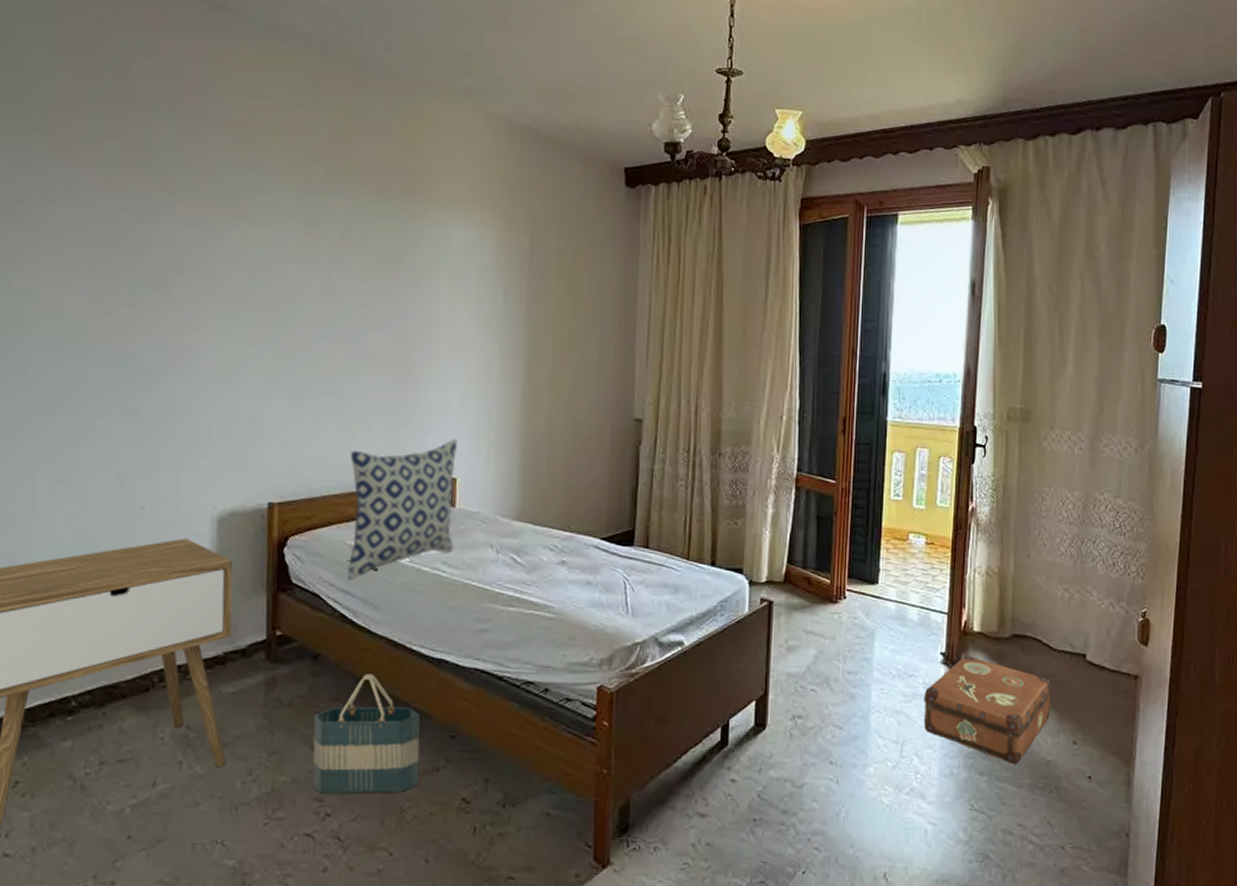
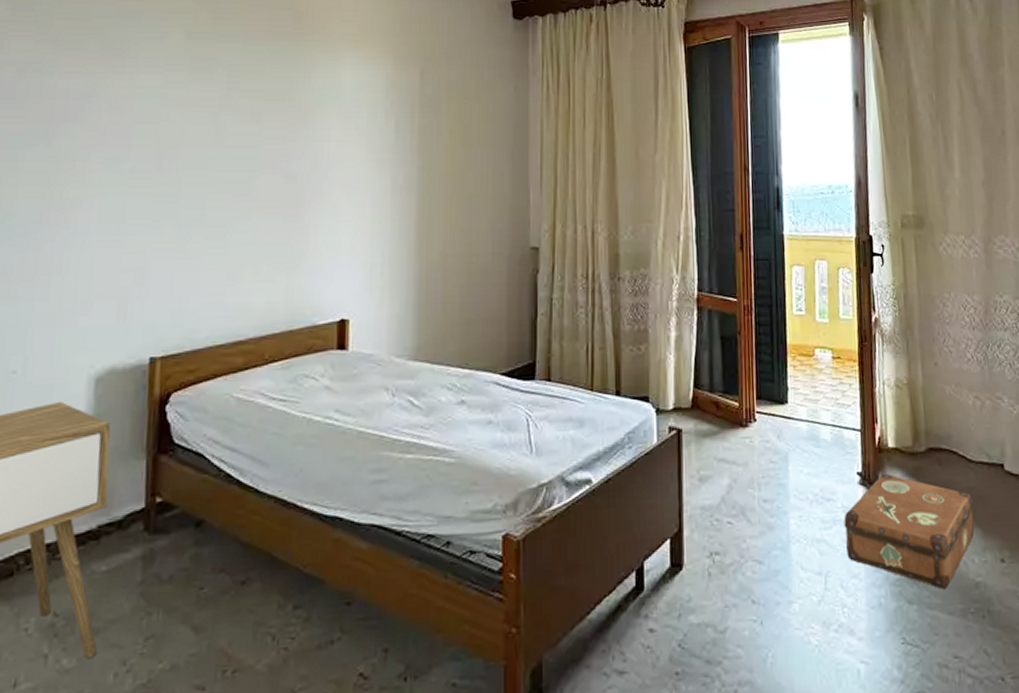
tote bag: present [312,674,420,793] -> none [193,538,313,680]
pillow: present [346,439,457,580] -> none [232,279,349,436]

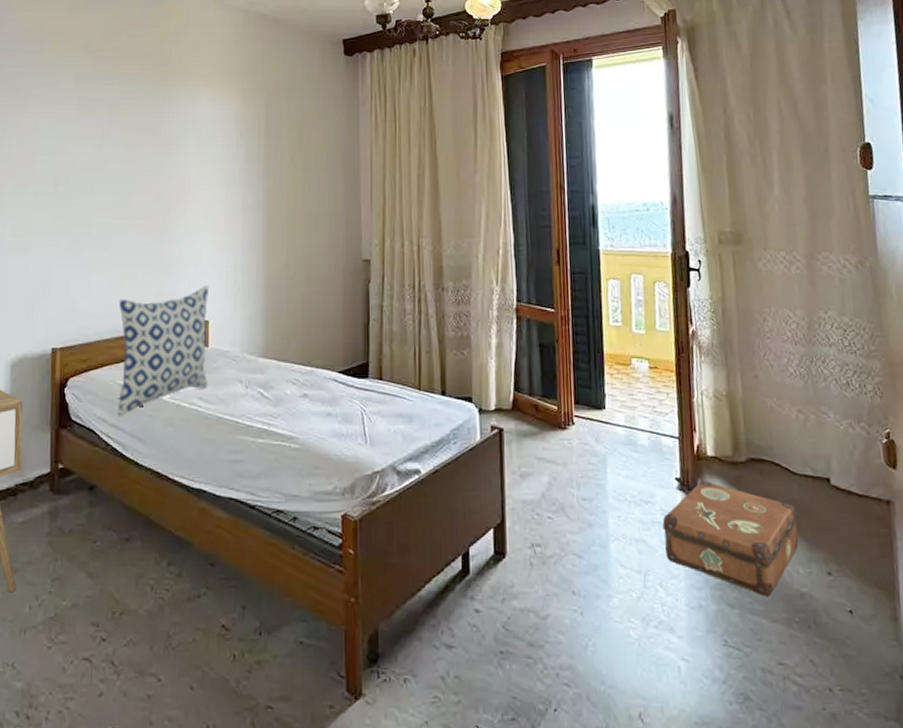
pillow: none [232,279,349,436] -> present [117,286,209,416]

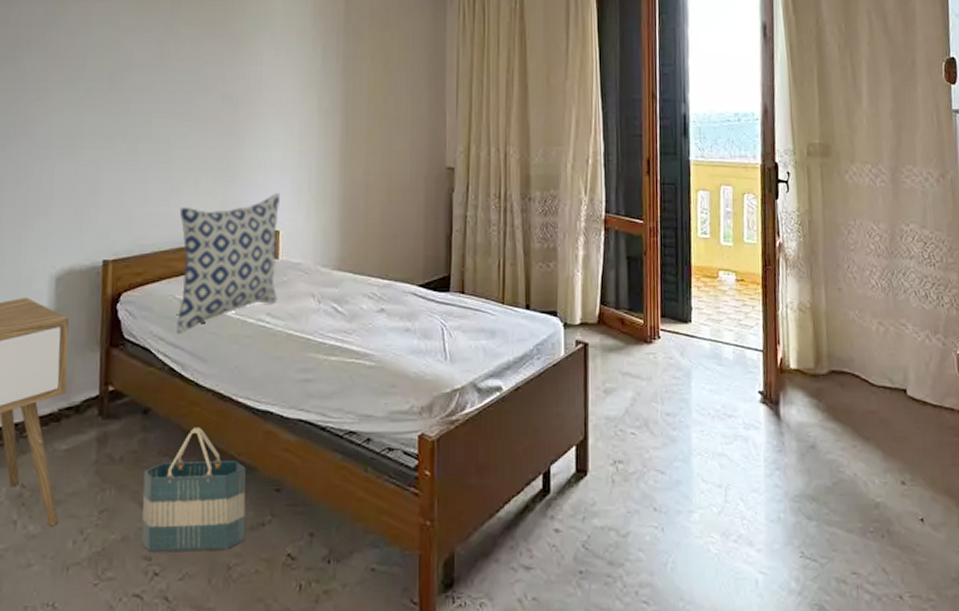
tote bag: none [89,503,183,618] -> present [141,427,246,552]
suitcase: present [662,481,798,596] -> none [744,394,875,507]

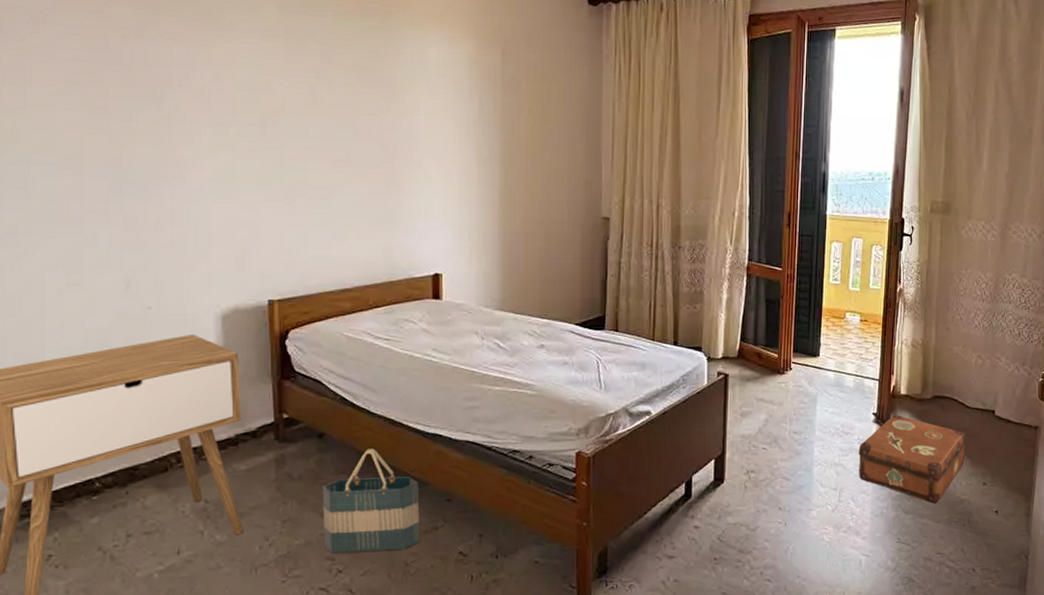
pillow: present [175,193,280,334] -> none [342,239,443,367]
suitcase: none [744,394,875,507] -> present [858,415,966,504]

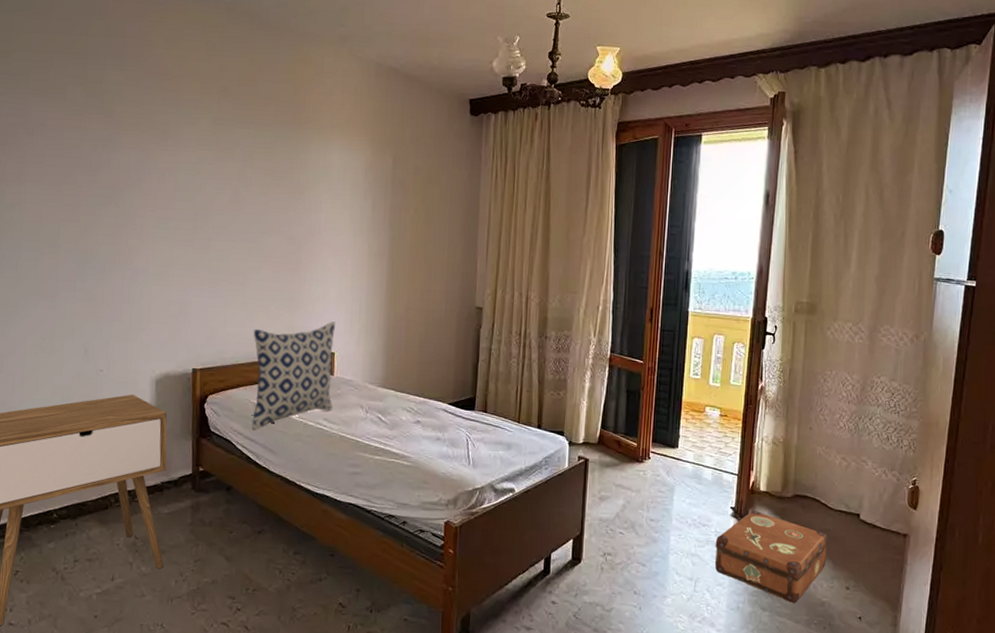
tote bag: present [322,448,421,553] -> none [226,503,307,596]
pillow: none [342,239,443,367] -> present [251,321,335,430]

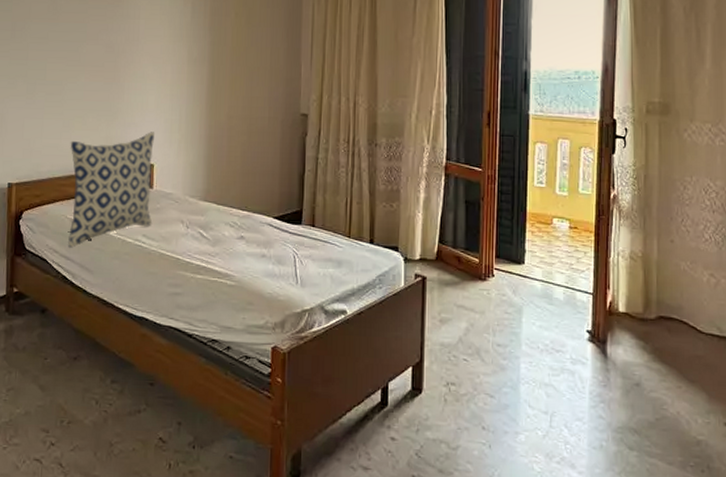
suitcase: present [715,511,828,603] -> none [571,335,700,441]

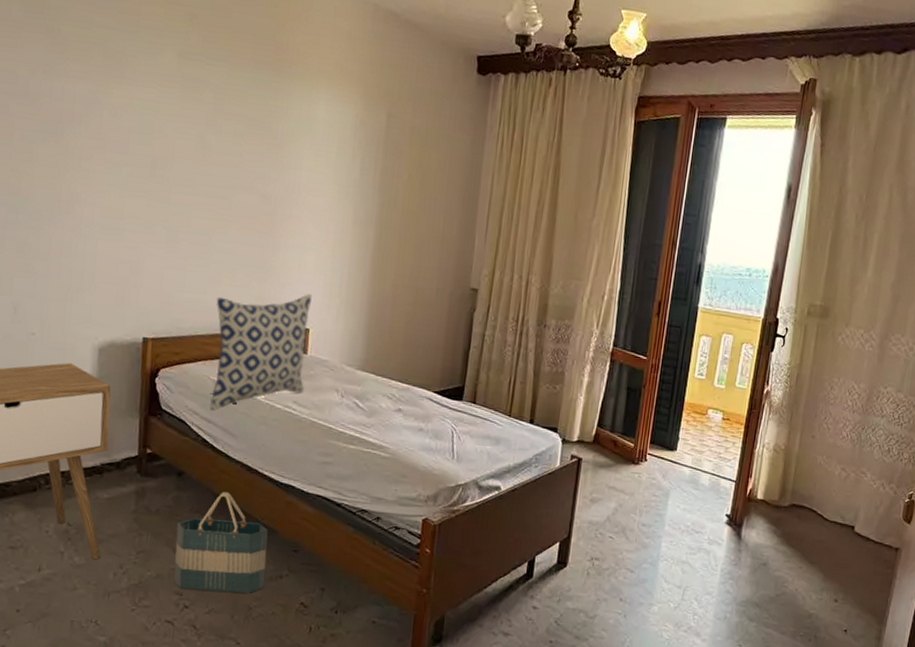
tote bag: none [40,327,125,429] -> present [173,492,268,593]

